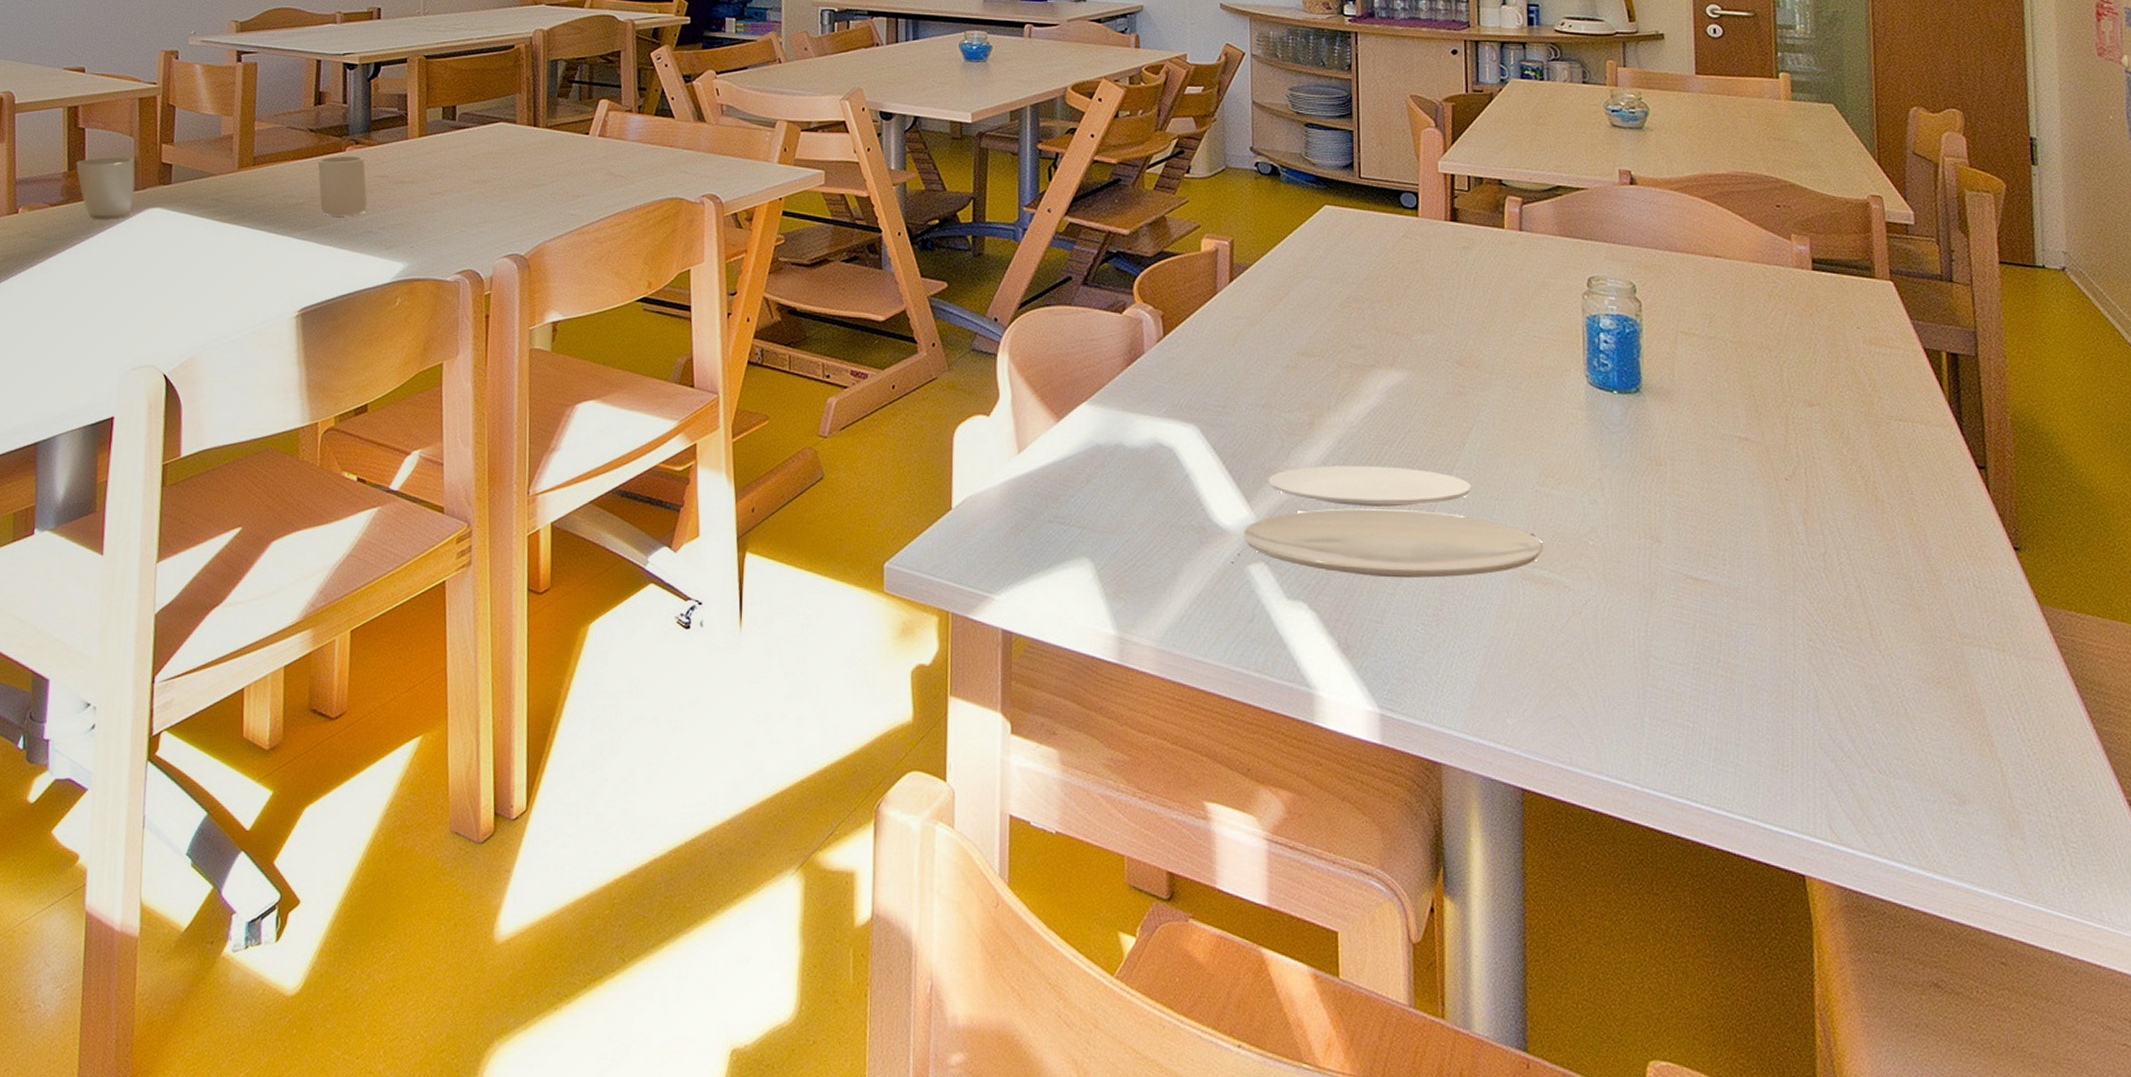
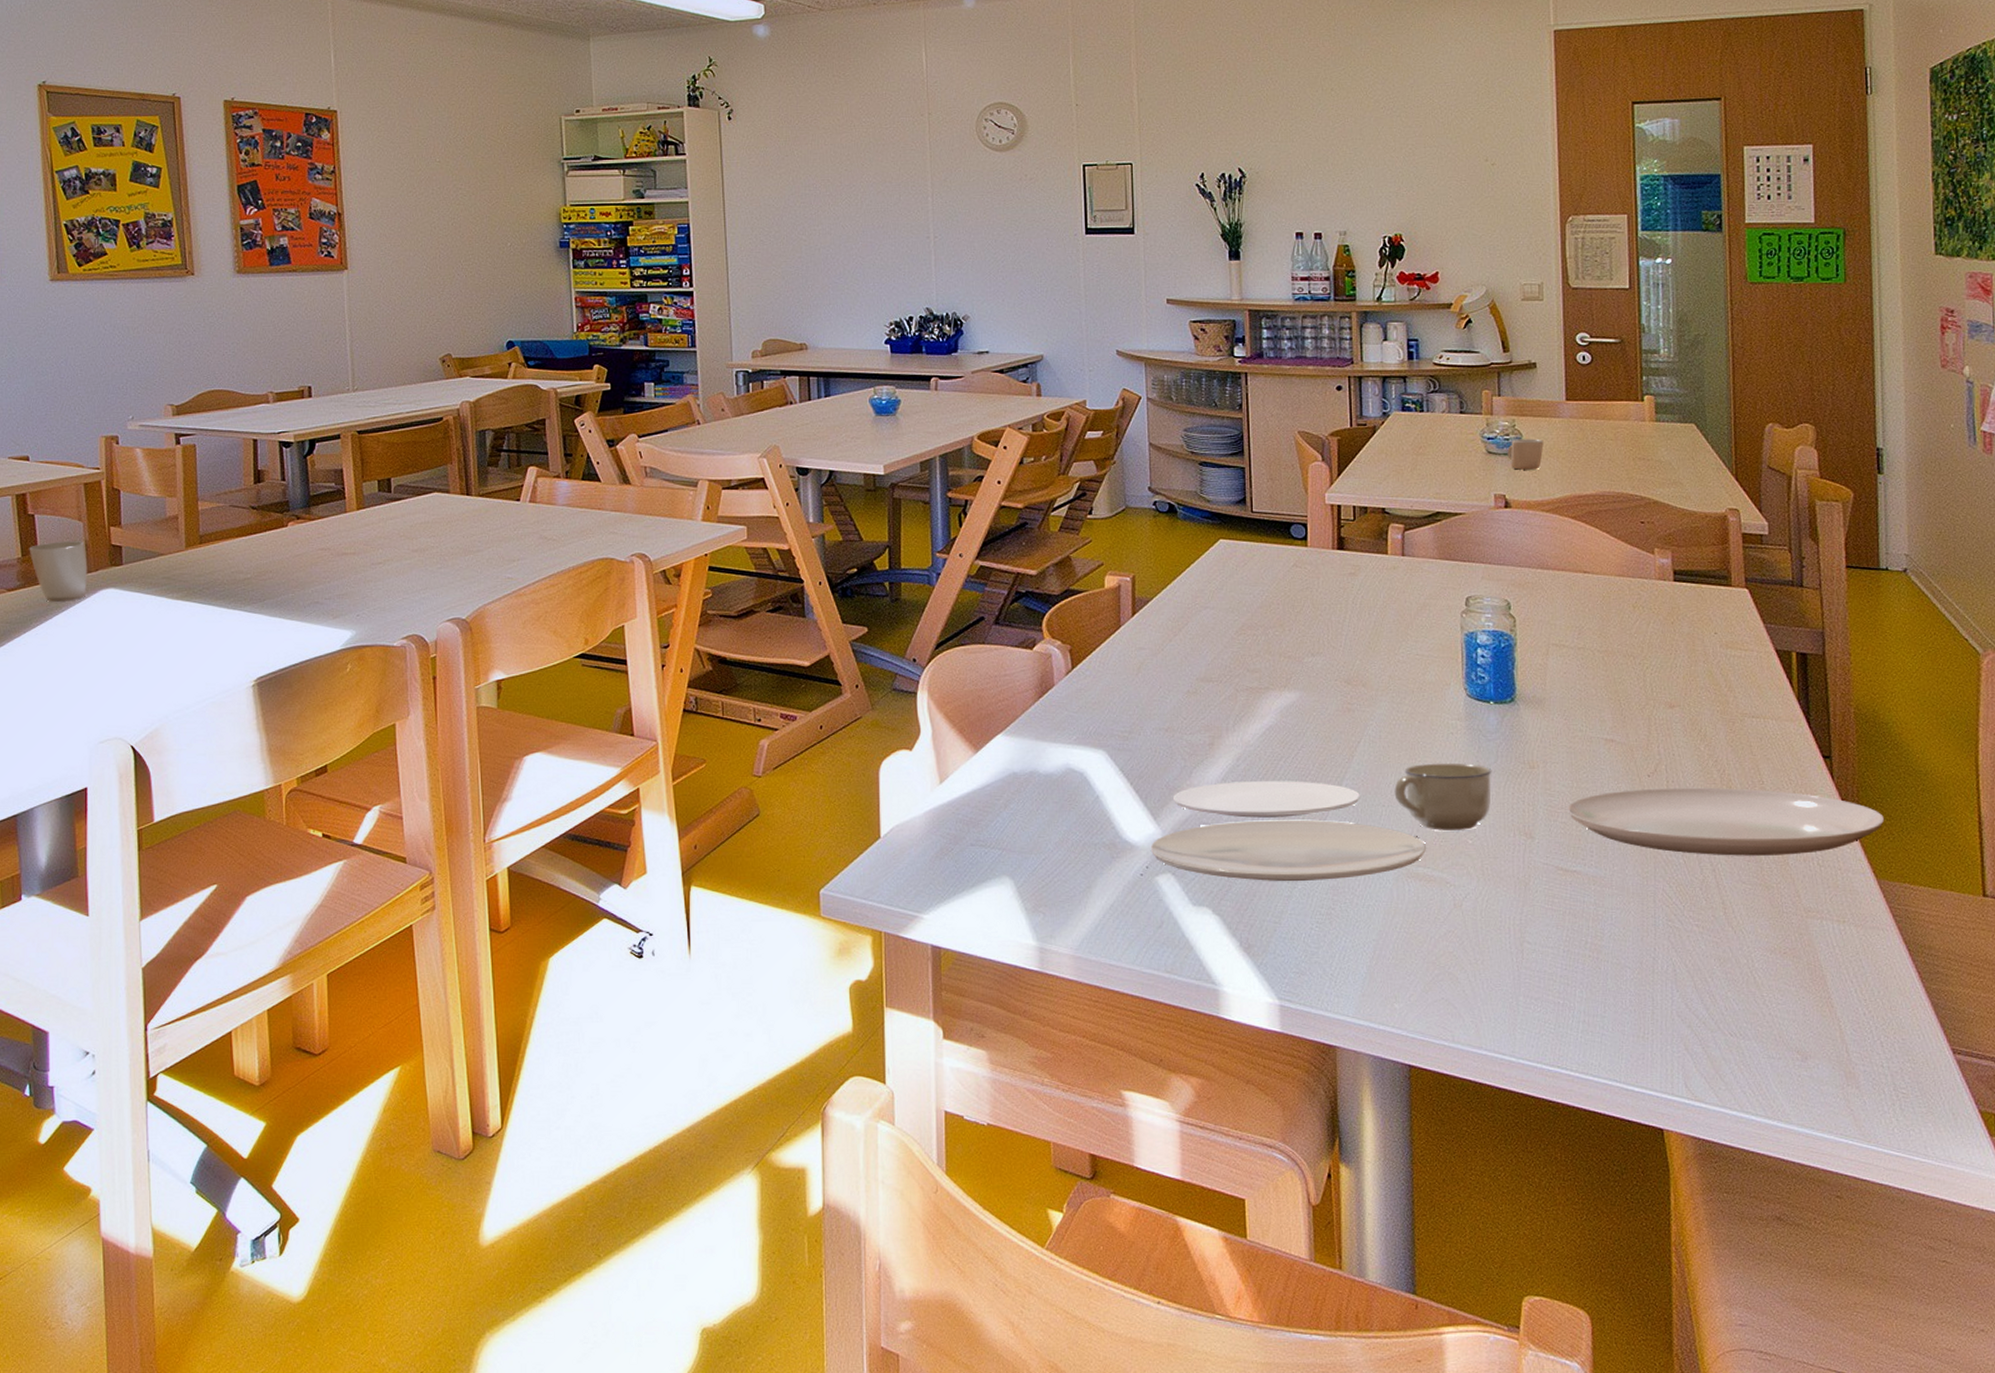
cup: present [317,156,368,217] -> none [261,531,313,589]
cup: none [1508,455,1616,530] -> present [1394,763,1492,830]
cup: none [1633,112,1672,145] -> present [1507,438,1544,470]
plate: none [1697,493,2047,574] -> present [1567,787,1885,856]

